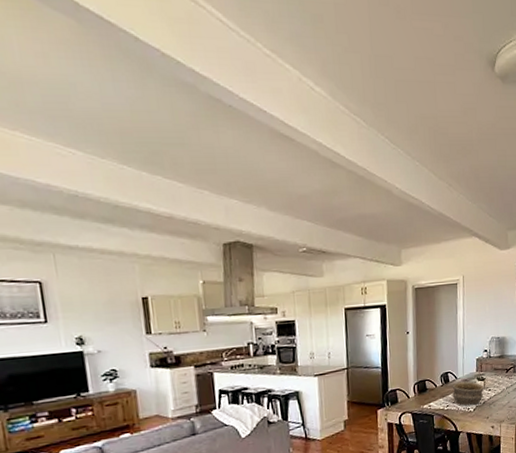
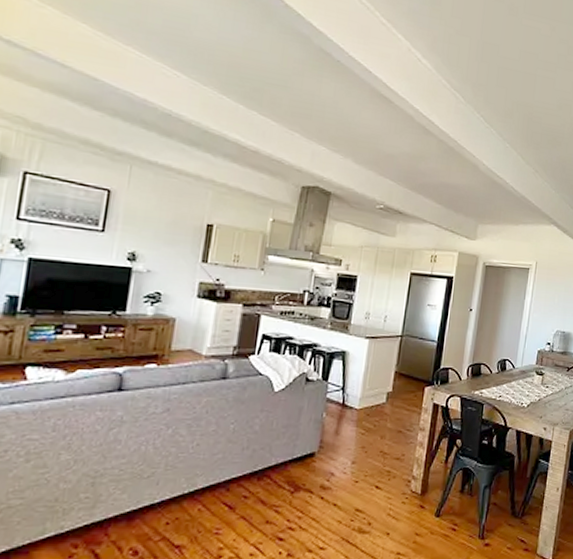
bowl: present [452,381,485,406] -> none [507,372,543,401]

